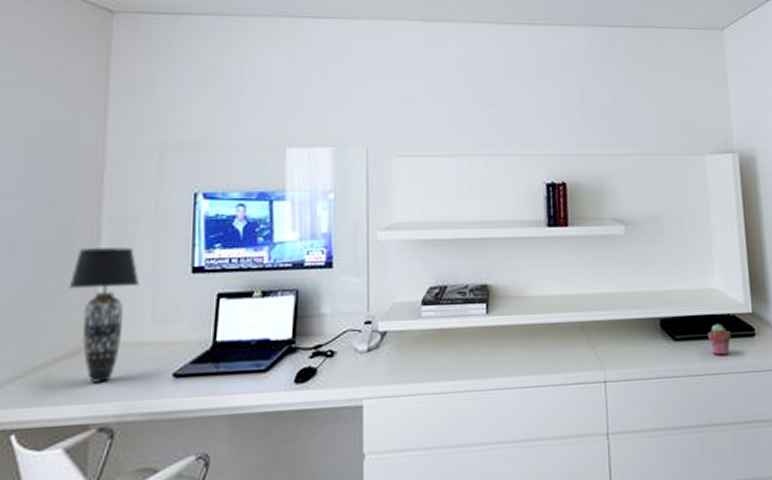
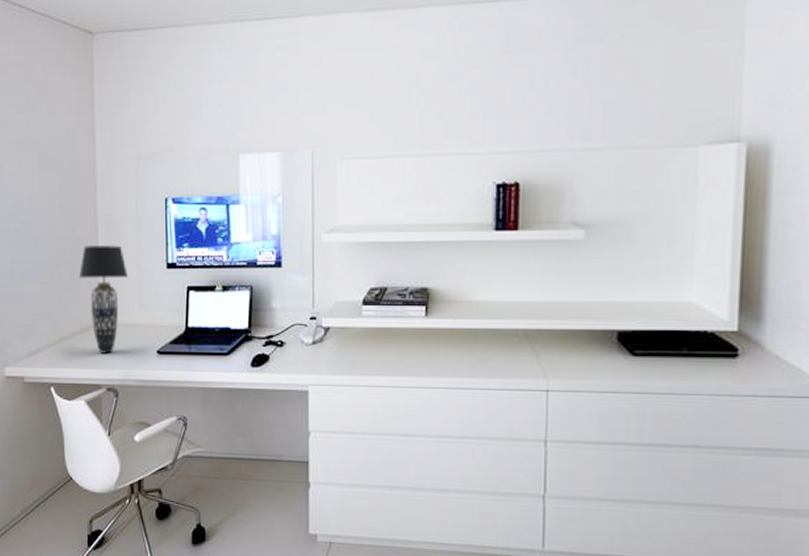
potted succulent: present [708,323,731,356] -> none [675,340,706,375]

